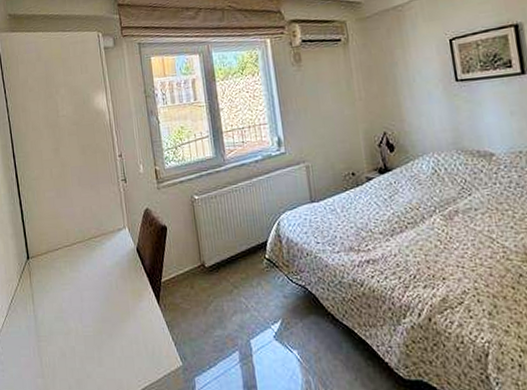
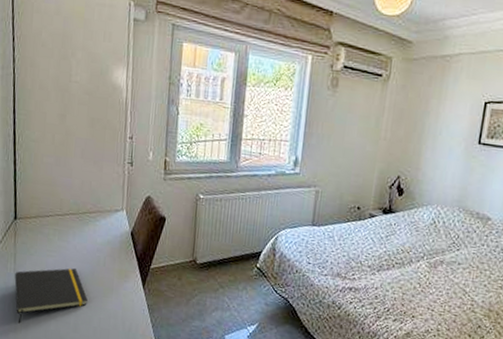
notepad: none [35,298,107,368] -> present [14,268,88,324]

